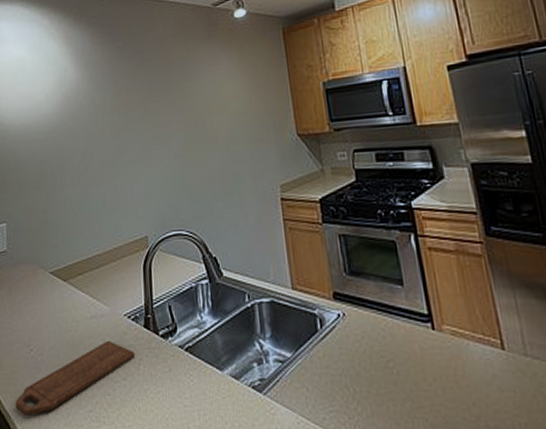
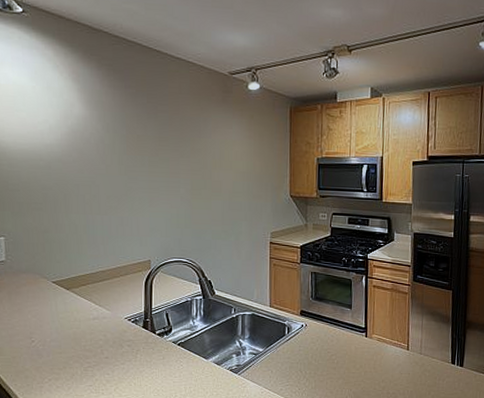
cutting board: present [15,340,136,417] -> none [16,336,134,390]

